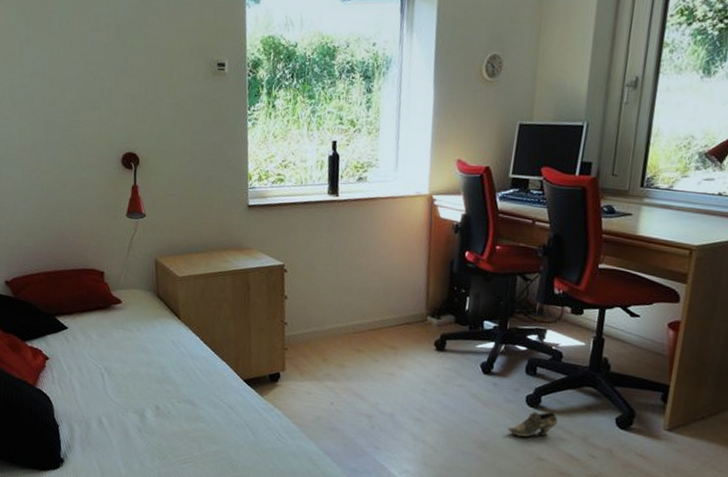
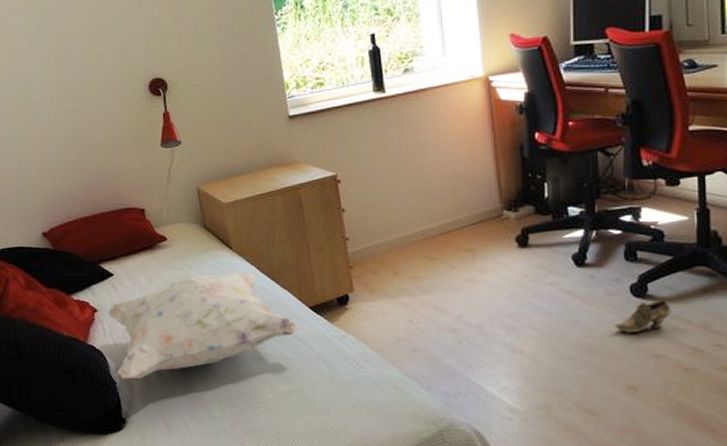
decorative pillow: none [58,338,234,425] -> present [108,272,301,379]

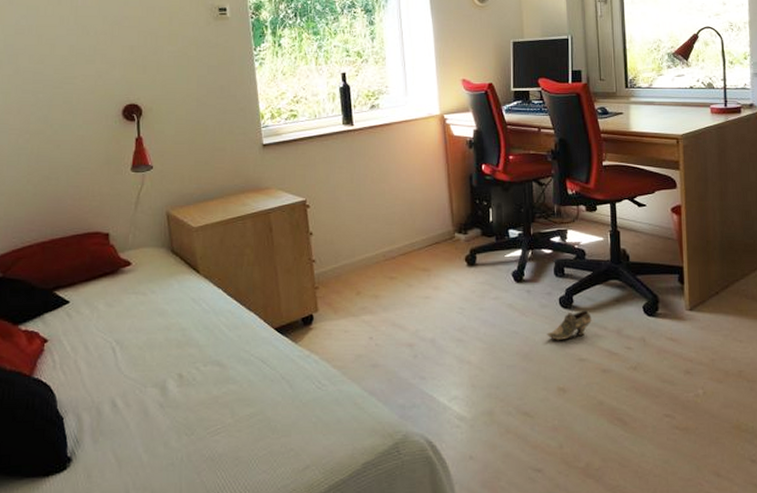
decorative pillow: present [108,272,301,379] -> none [59,295,266,414]

